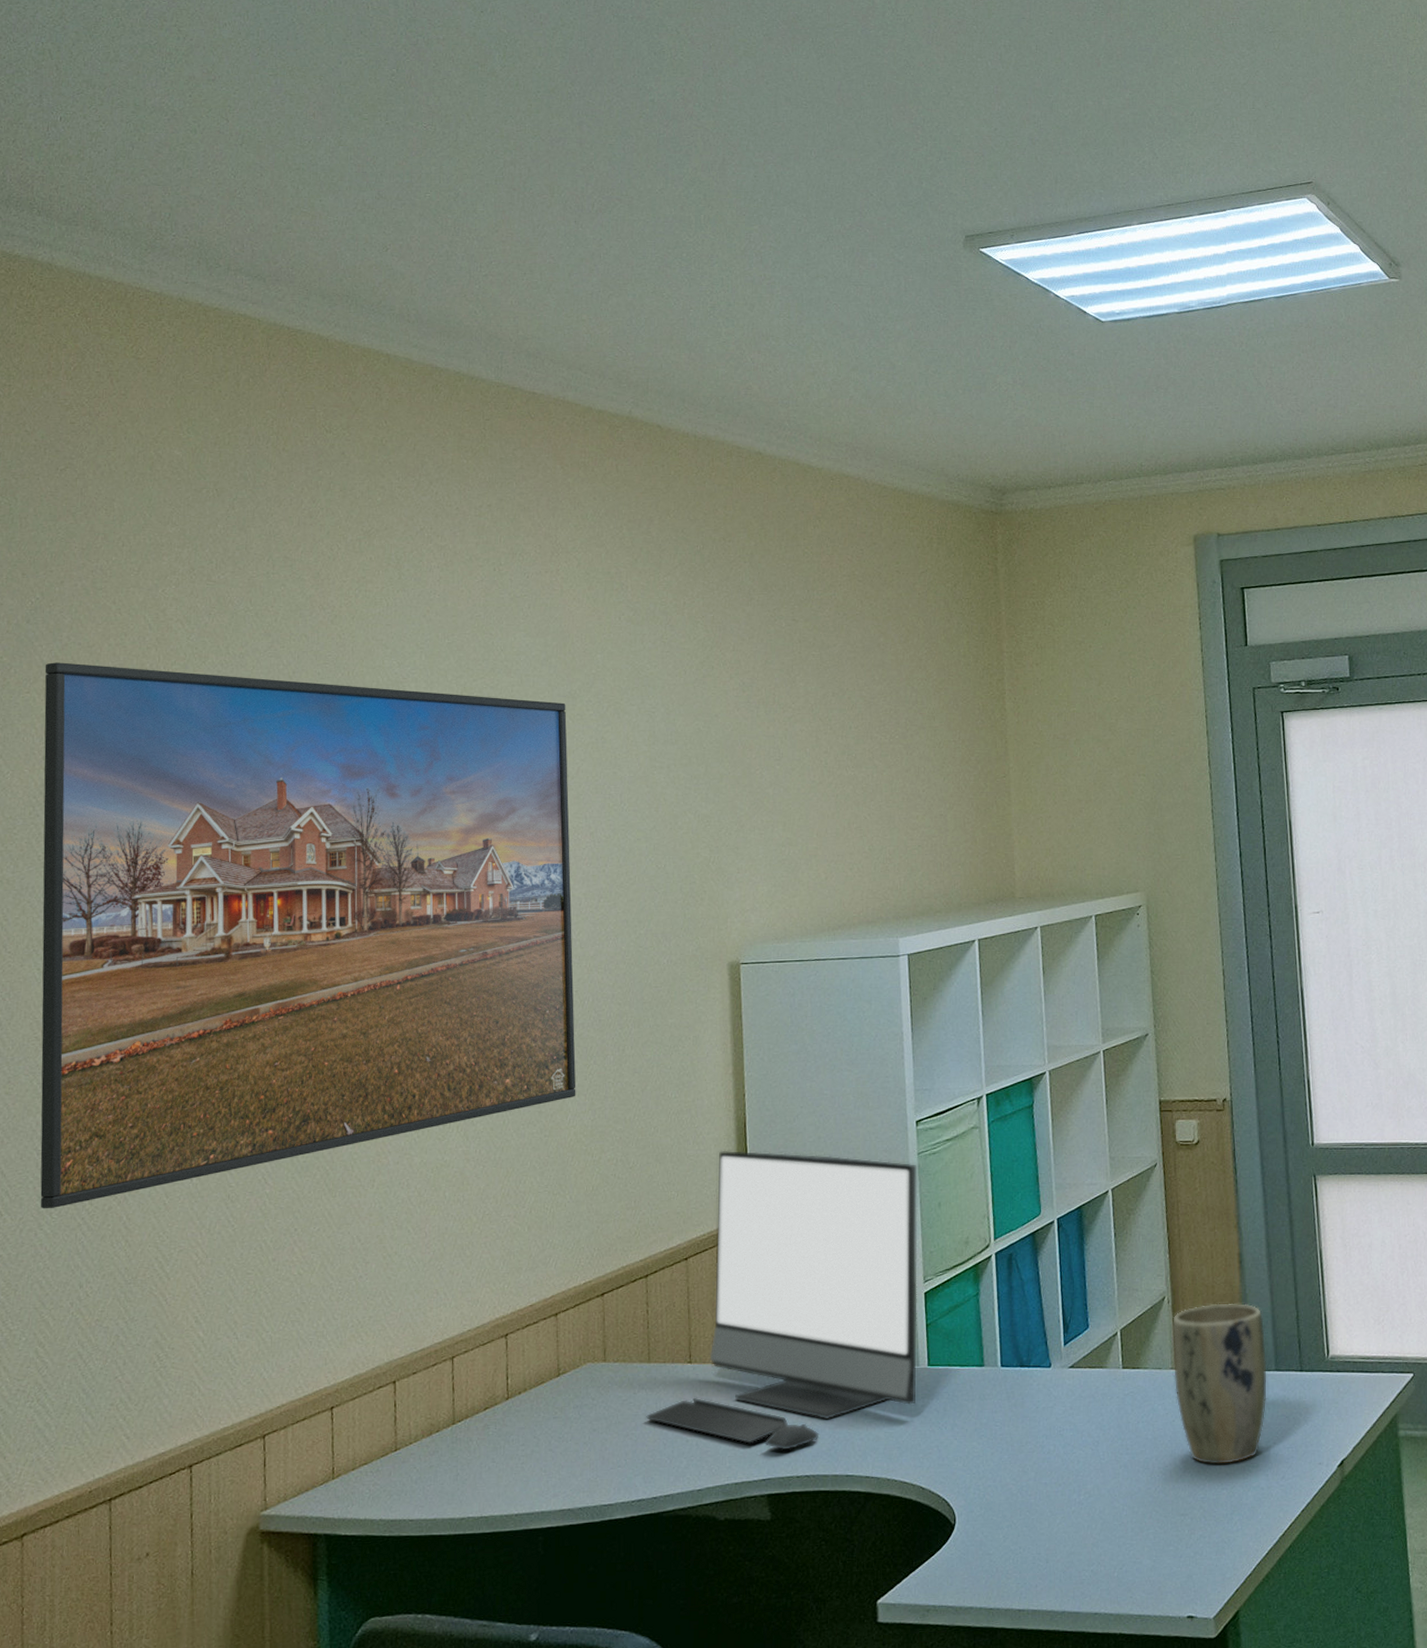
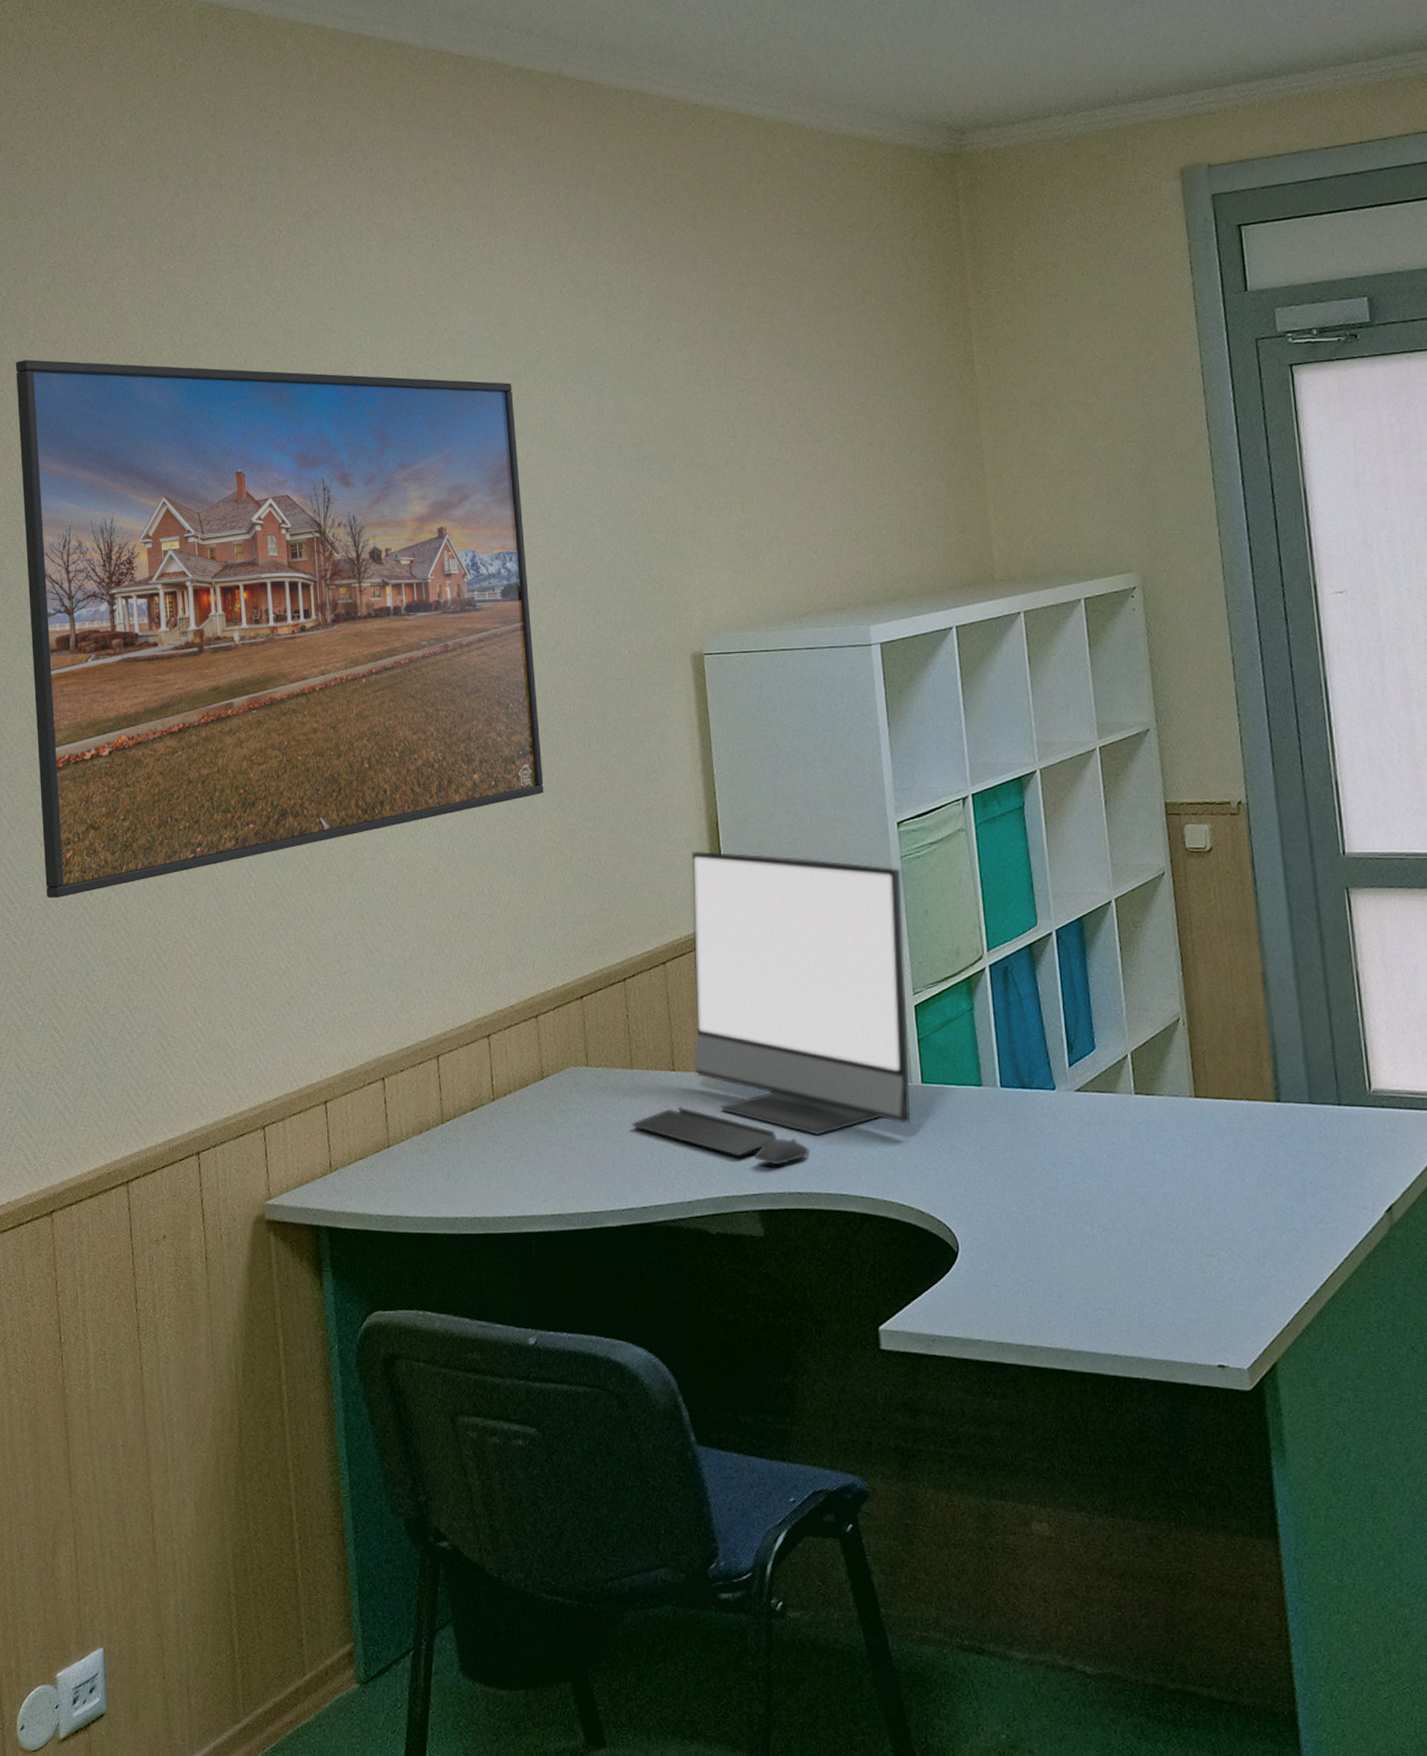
plant pot: present [1171,1303,1267,1465] -> none [1189,1027,1301,1203]

